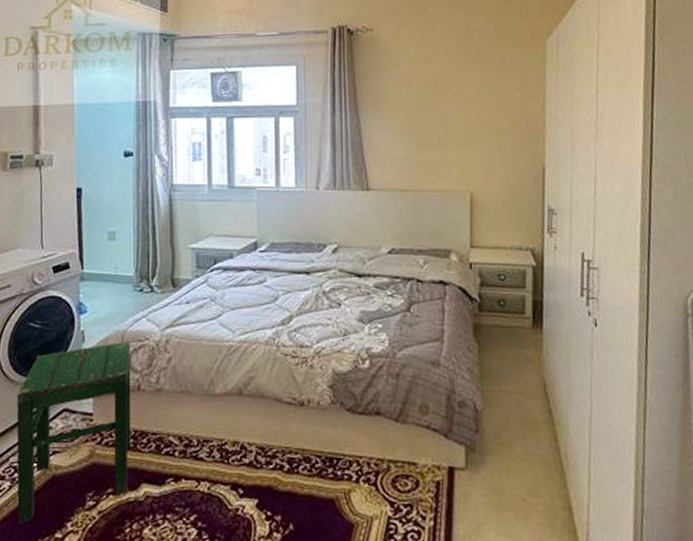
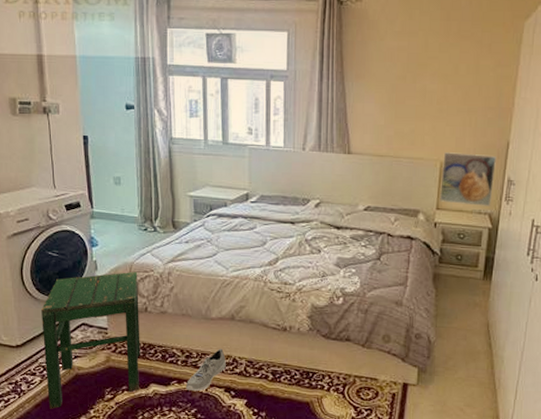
sneaker: none [184,432,232,492] -> present [186,348,226,392]
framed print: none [472,182,533,241] -> present [440,152,496,206]

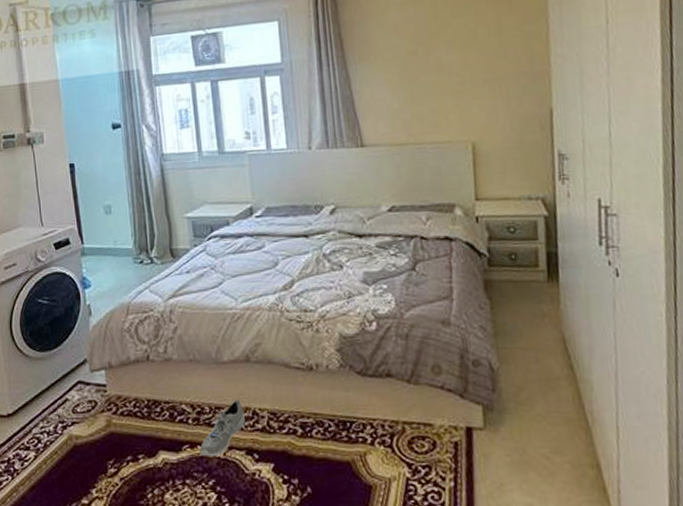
stool: present [41,271,140,409] -> none [33,312,146,491]
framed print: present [440,152,496,206] -> none [474,127,543,191]

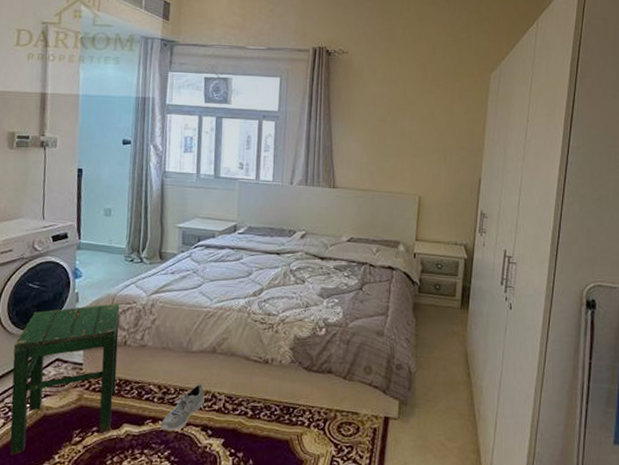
stool: none [33,312,146,491] -> present [9,303,120,455]

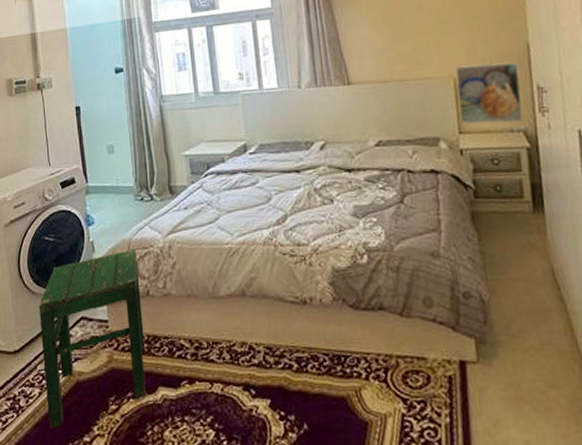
sneaker: present [161,383,205,432] -> none [198,334,242,393]
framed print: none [419,187,469,238] -> present [455,62,524,124]

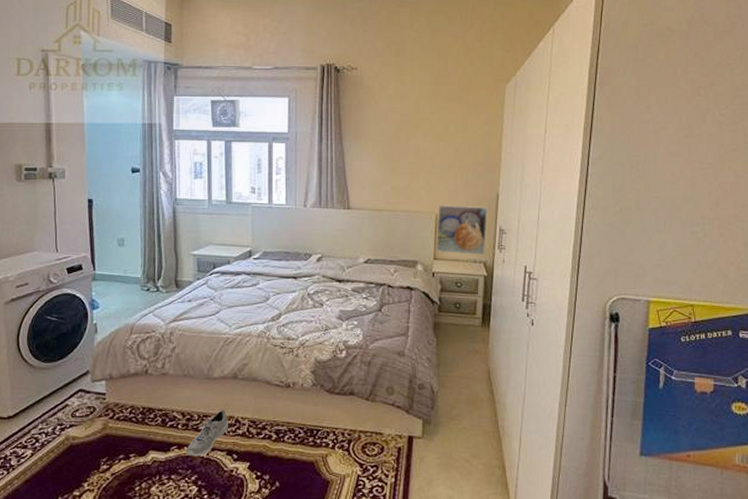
stool: present [39,248,146,429] -> none [36,333,140,485]
sneaker: none [198,334,242,393] -> present [187,409,228,457]

